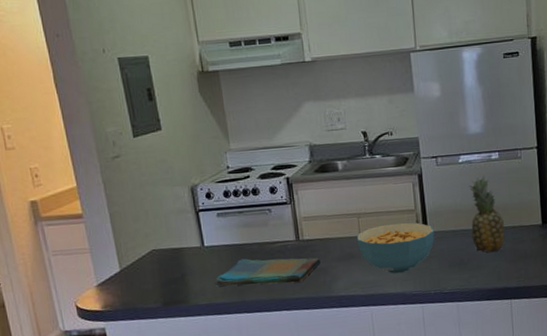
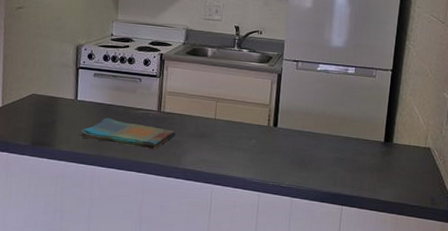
cereal bowl: present [356,222,435,274] -> none [211,112,283,160]
fruit: present [469,175,506,253] -> none [316,85,349,159]

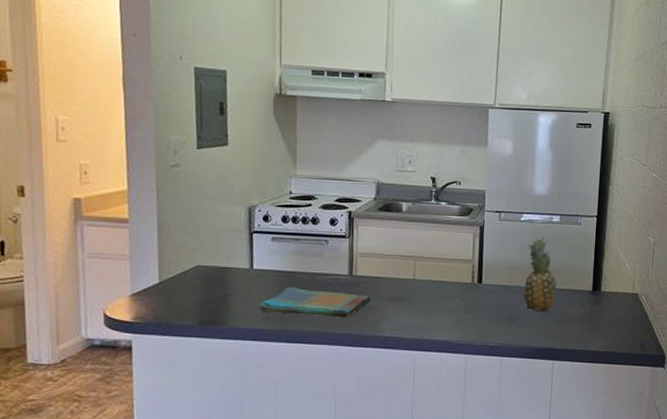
fruit: none [316,85,349,159] -> present [524,235,557,312]

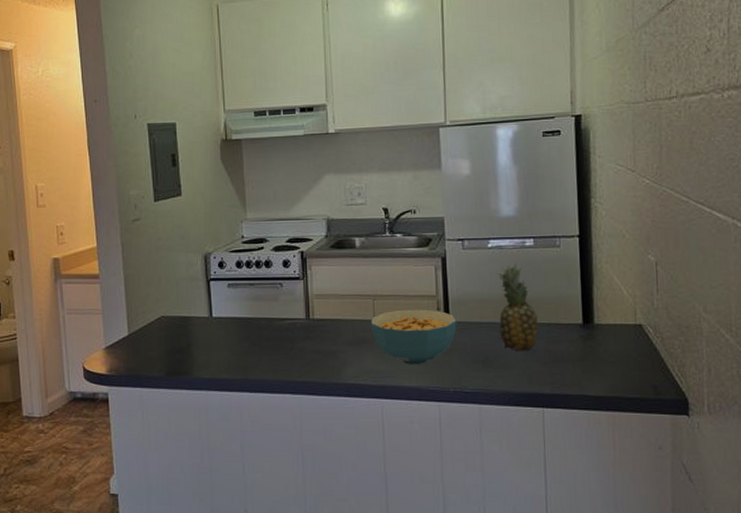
dish towel: present [257,287,371,318] -> none [219,334,330,365]
cereal bowl: none [410,271,488,322] -> present [370,309,457,365]

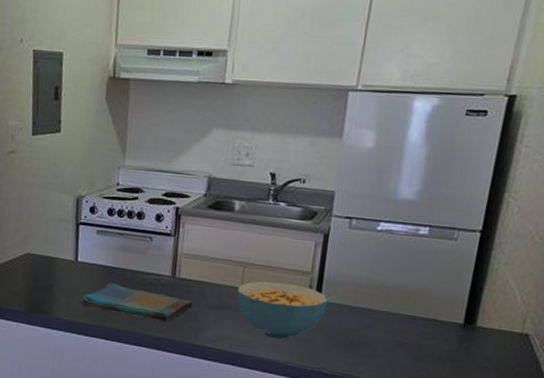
dish towel: none [219,334,330,365] -> present [79,283,193,322]
fruit: present [498,262,539,351] -> none [371,250,416,342]

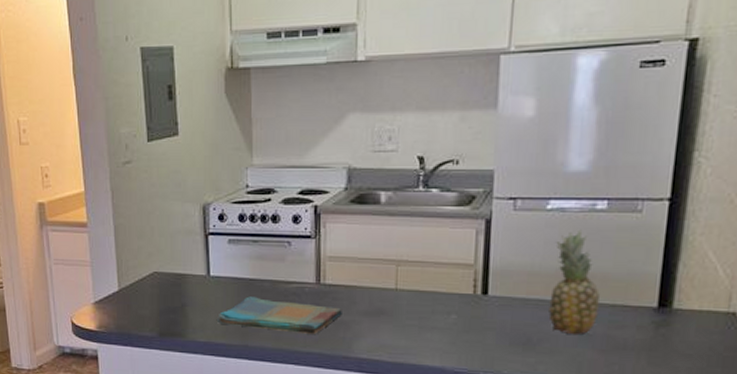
cereal bowl: present [236,281,329,339] -> none [391,278,497,343]
fruit: none [371,250,416,342] -> present [548,229,600,335]

